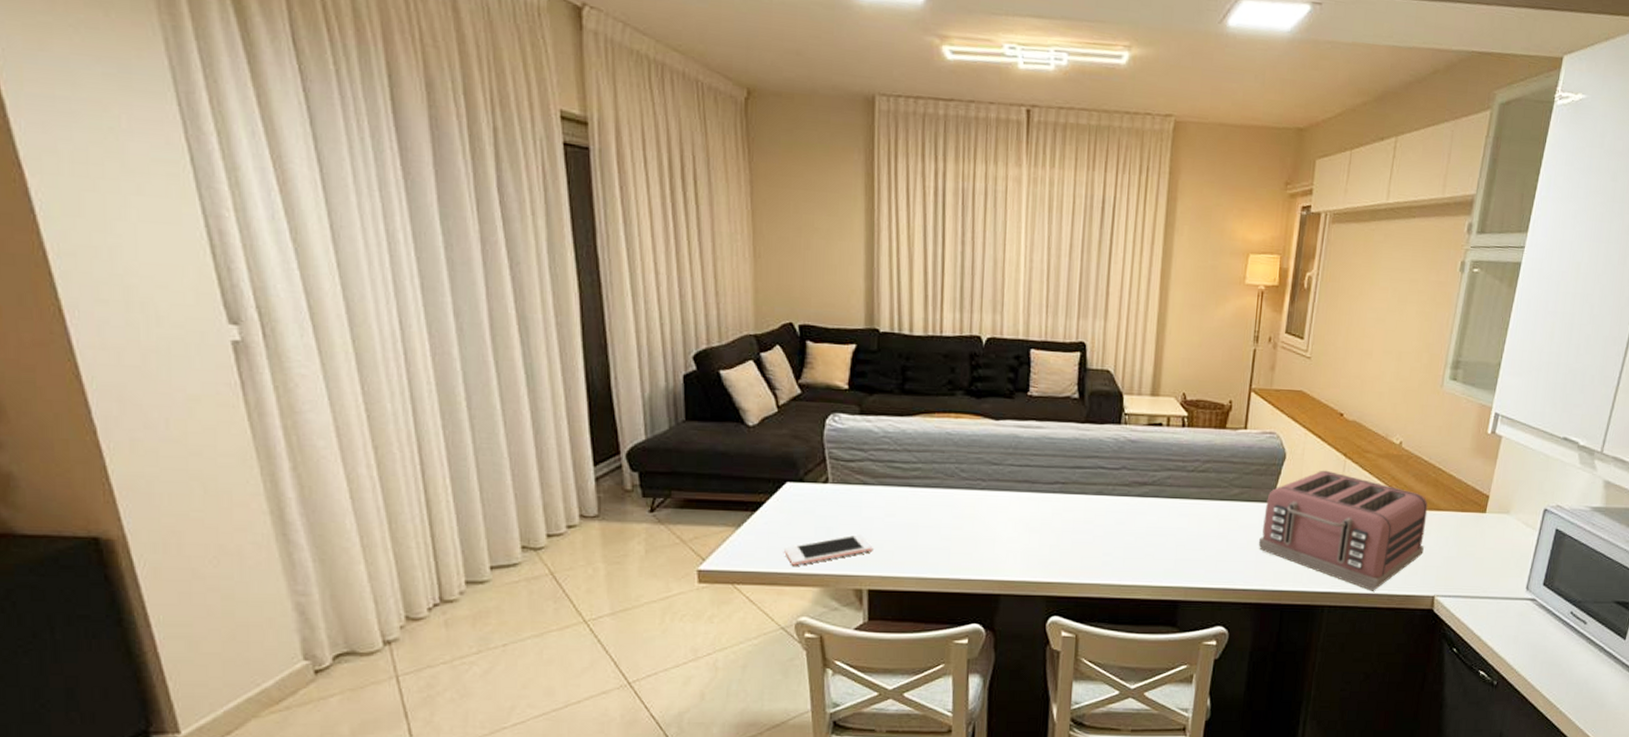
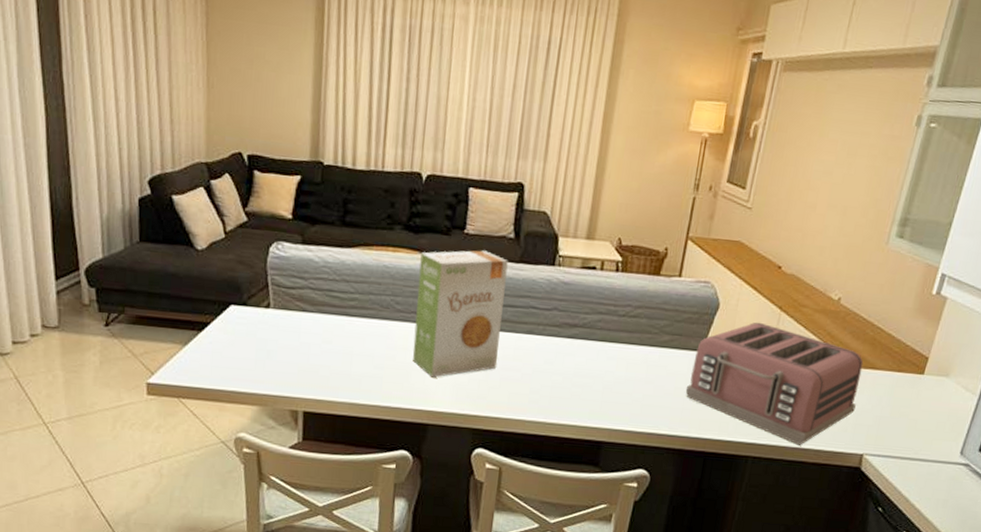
cell phone: present [784,534,873,566] -> none [227,358,310,385]
food box: none [980,412,1074,546] -> present [412,250,508,378]

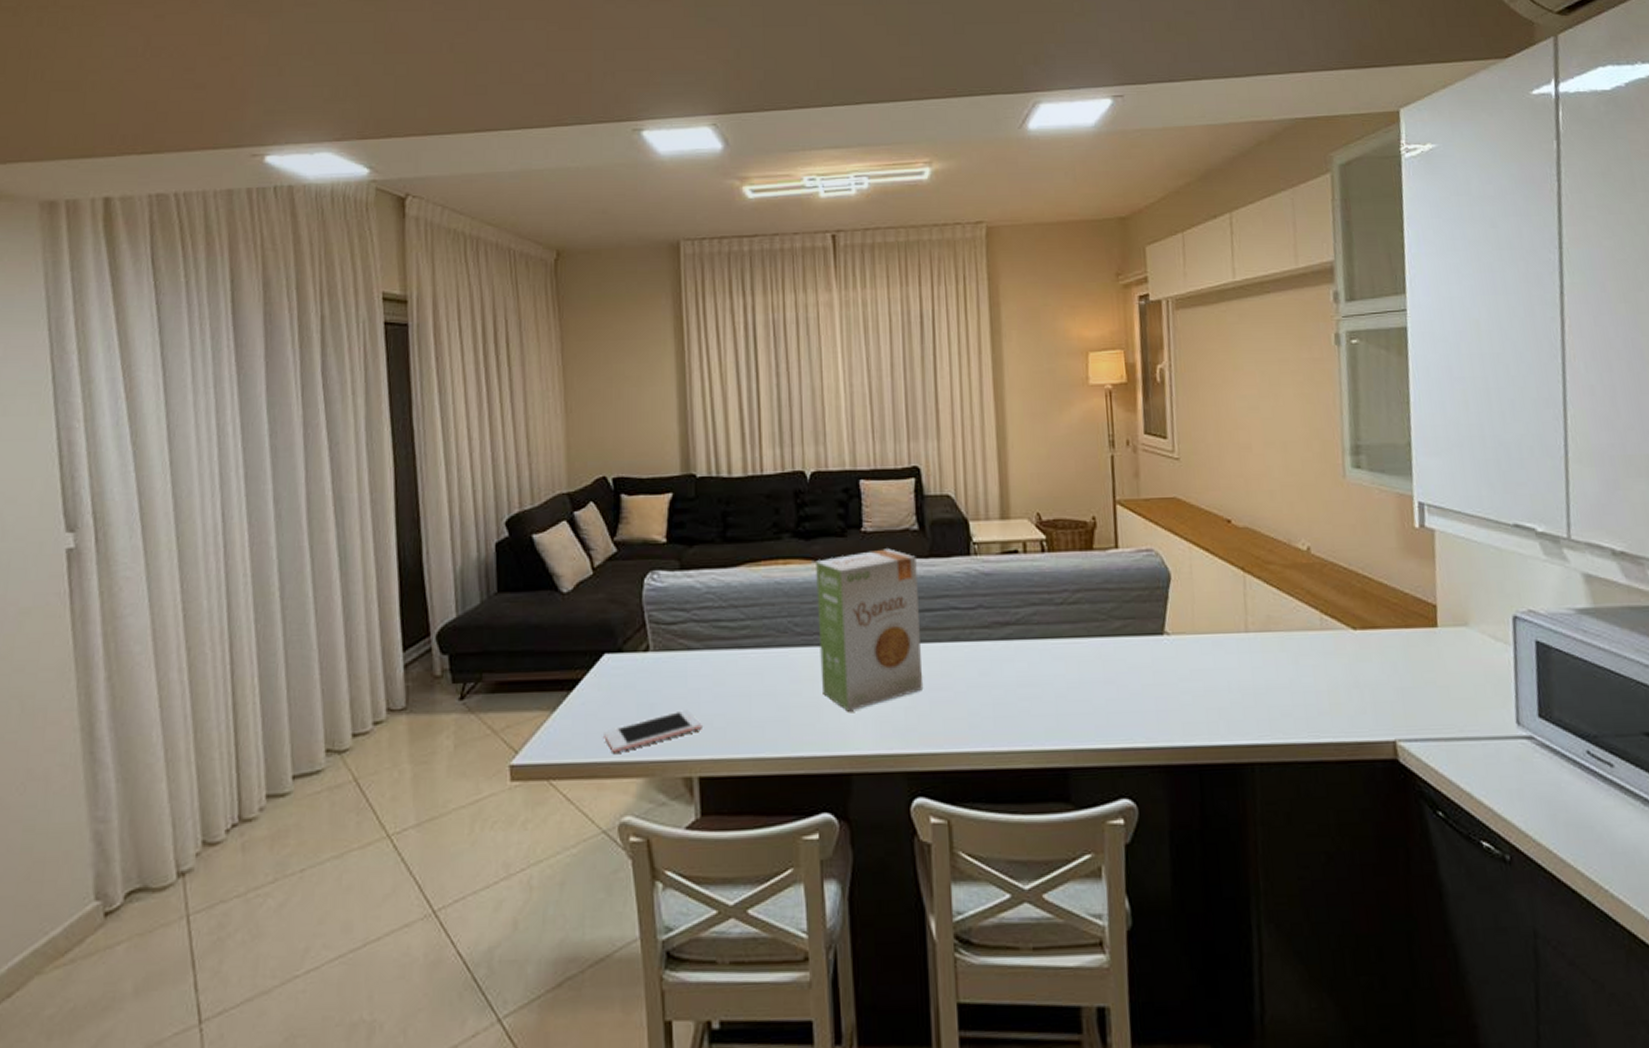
cell phone: none [227,358,310,385] -> present [604,710,702,753]
toaster: present [685,322,864,446] -> none [1155,589,1368,740]

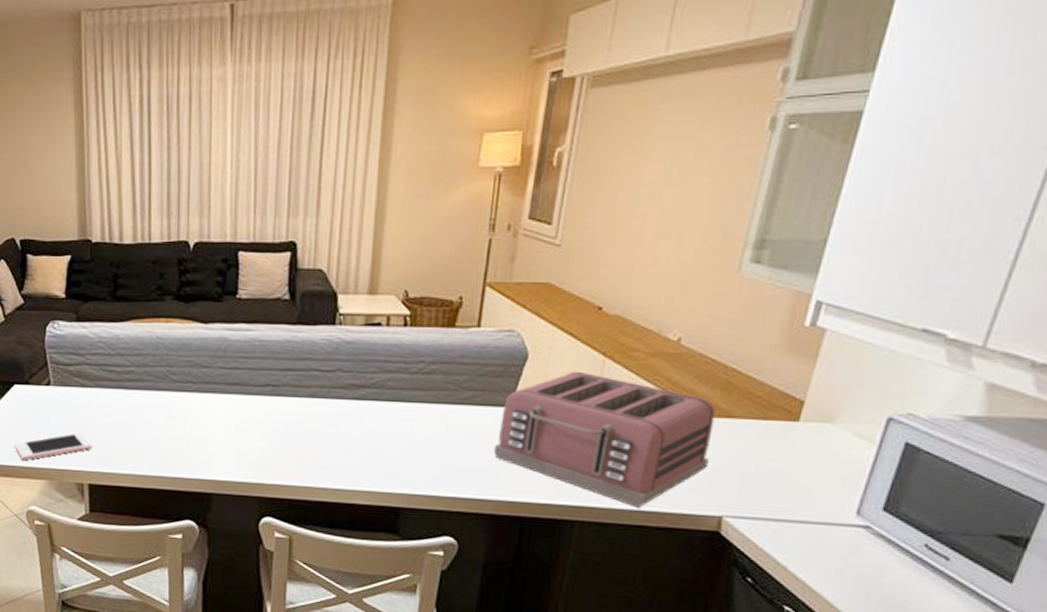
food box: present [816,548,924,712] -> none [191,314,285,446]
toaster: none [1155,589,1368,740] -> present [493,371,716,508]

